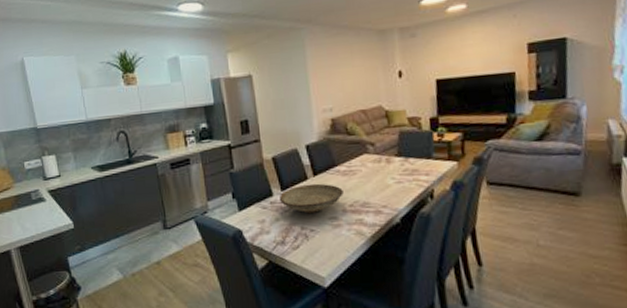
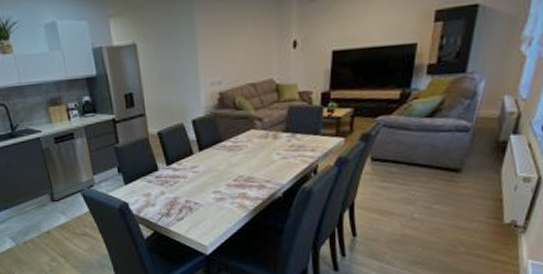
decorative bowl: present [278,183,343,214] -> none [164,158,228,188]

